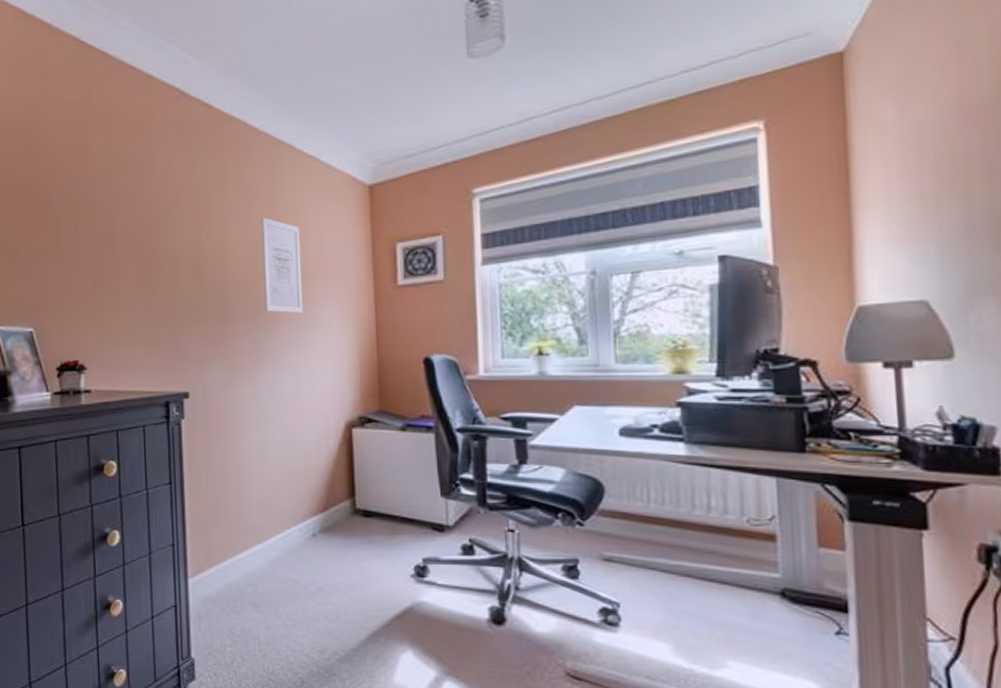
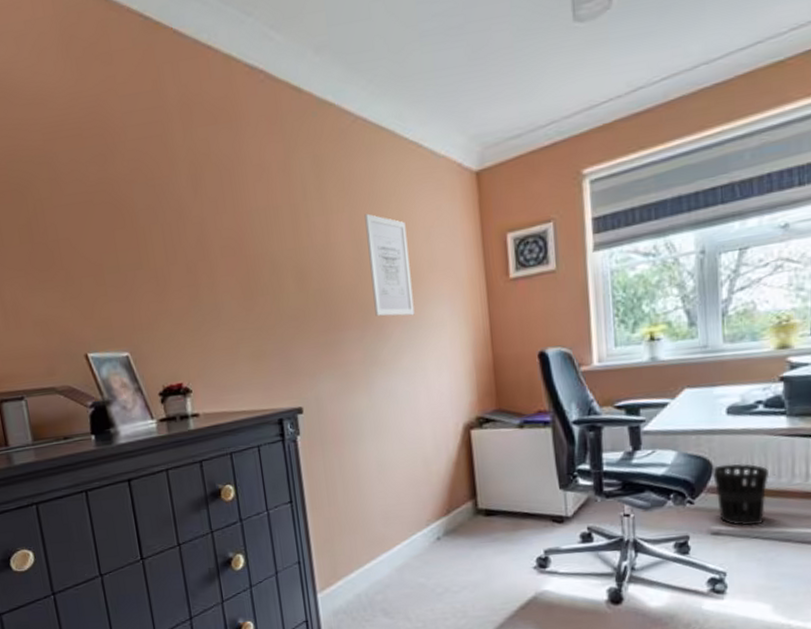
wastebasket: none [604,487,666,556] -> present [713,463,768,526]

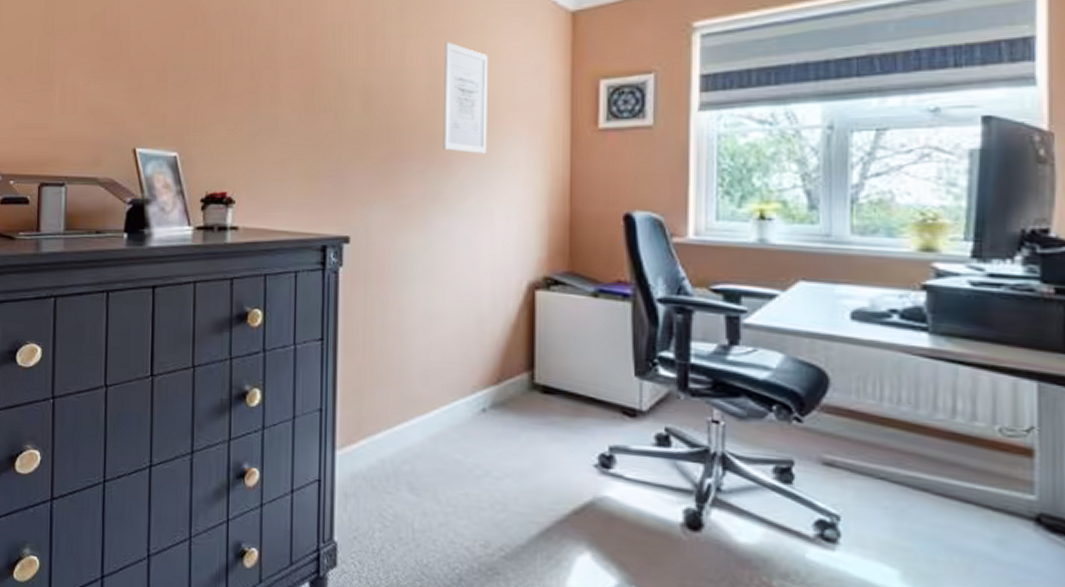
wastebasket: present [713,463,768,526] -> none [829,379,902,463]

